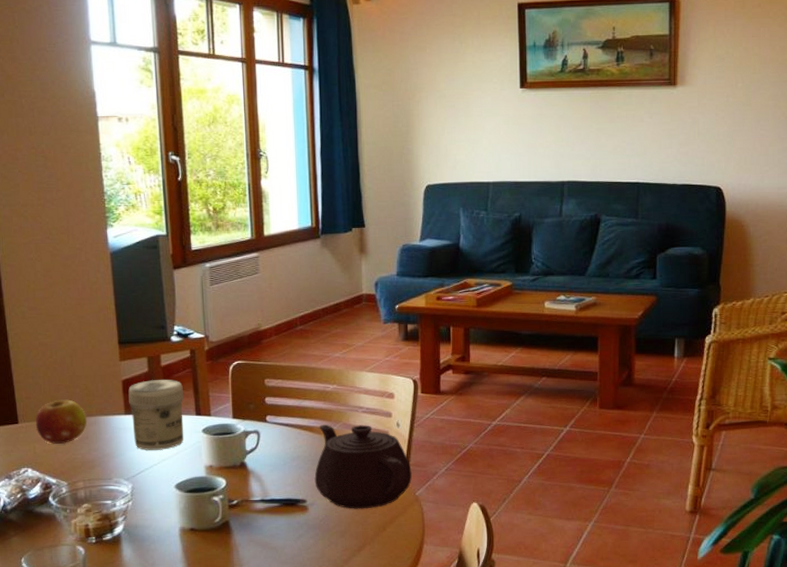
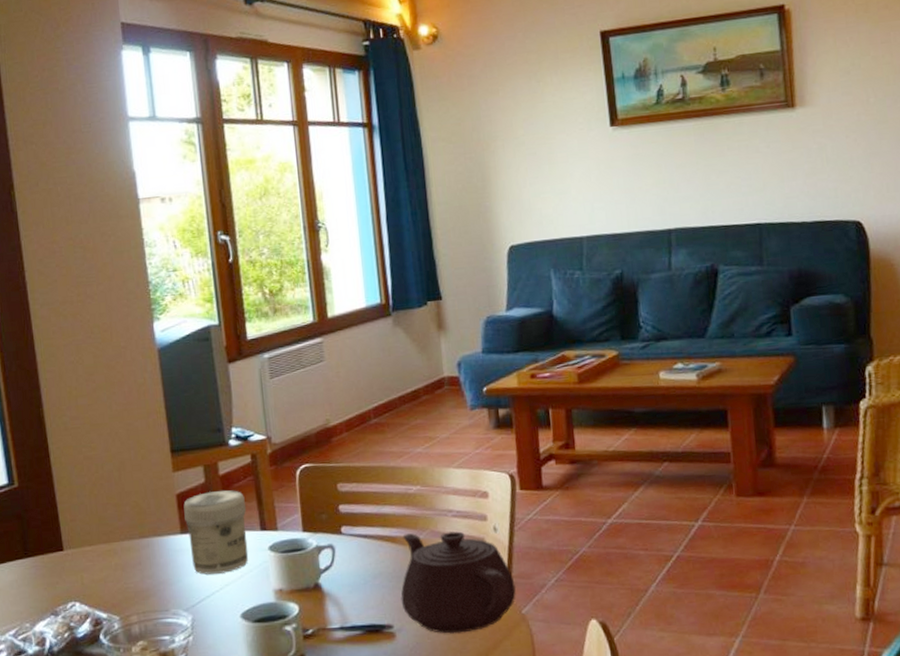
fruit: present [35,399,87,444] -> none [82,519,140,572]

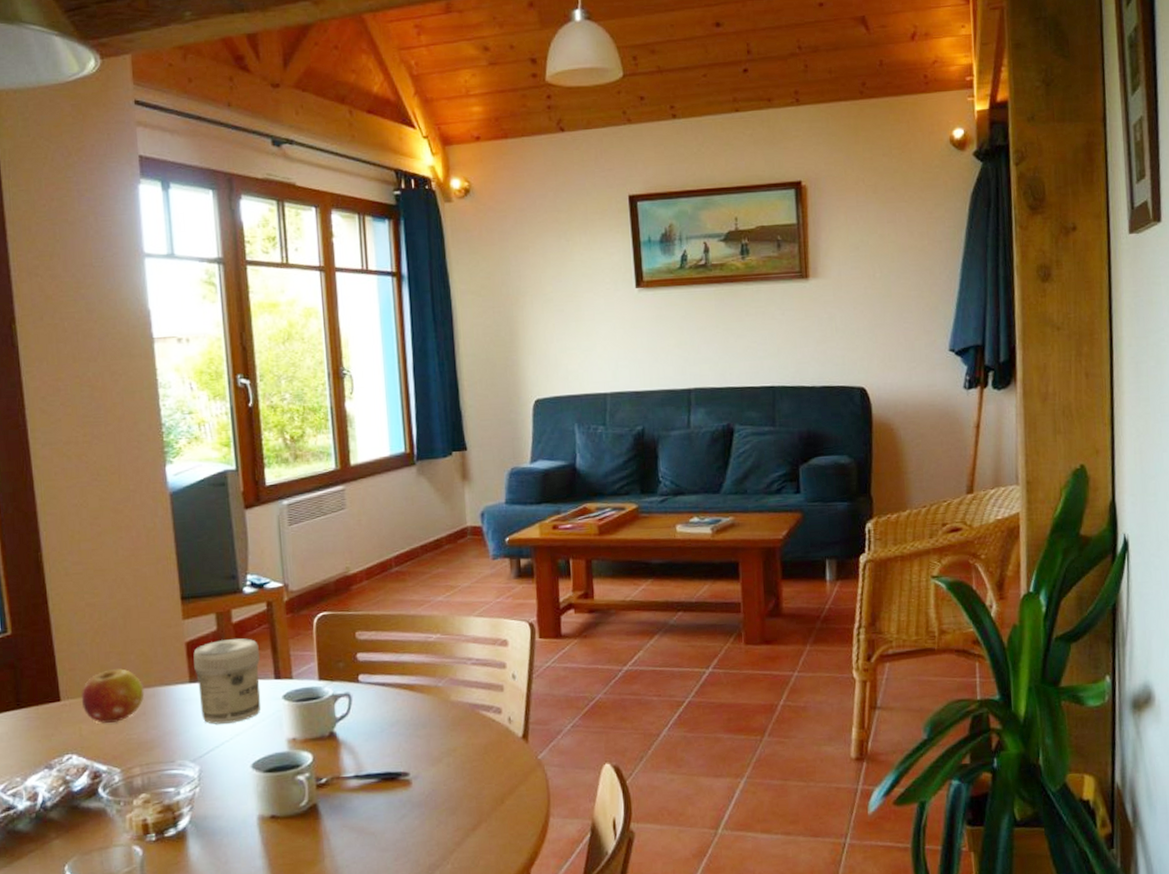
fruit: none [82,519,140,572] -> present [81,668,145,723]
teapot: present [401,531,516,634] -> none [418,679,533,780]

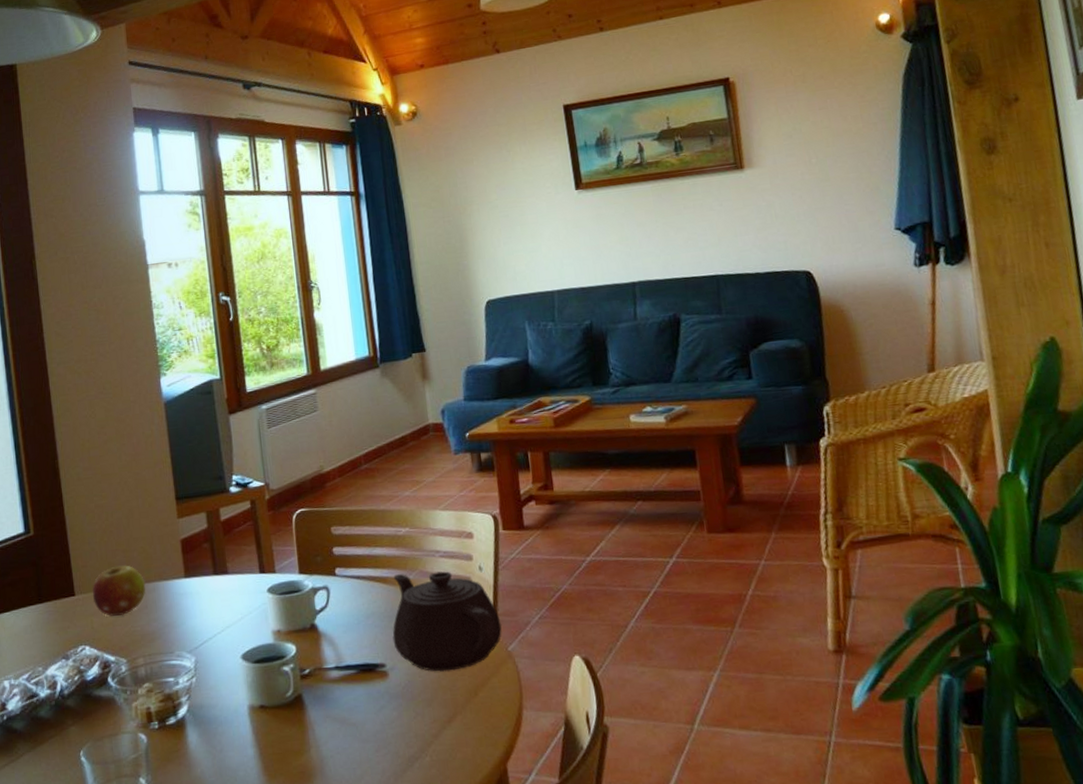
jar: present [193,638,262,725] -> none [187,535,249,617]
teapot: none [418,679,533,780] -> present [392,571,502,672]

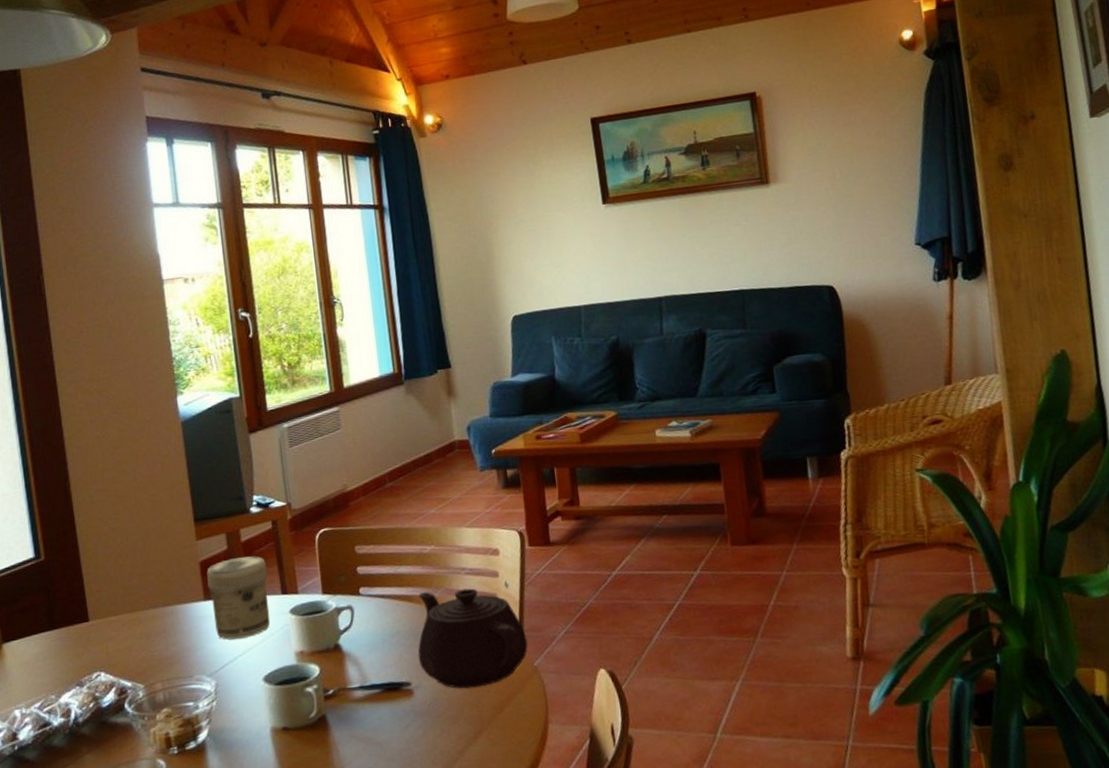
fruit: present [92,565,146,616] -> none [107,589,164,642]
jar: none [187,535,249,617] -> present [207,556,271,640]

